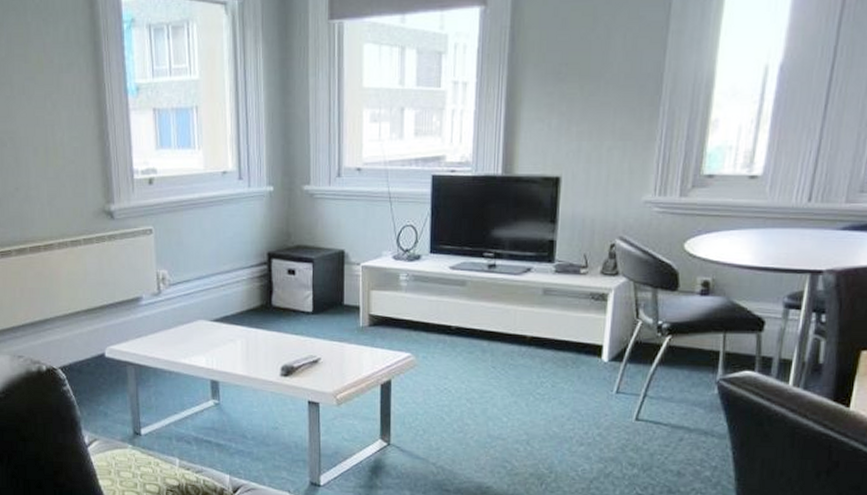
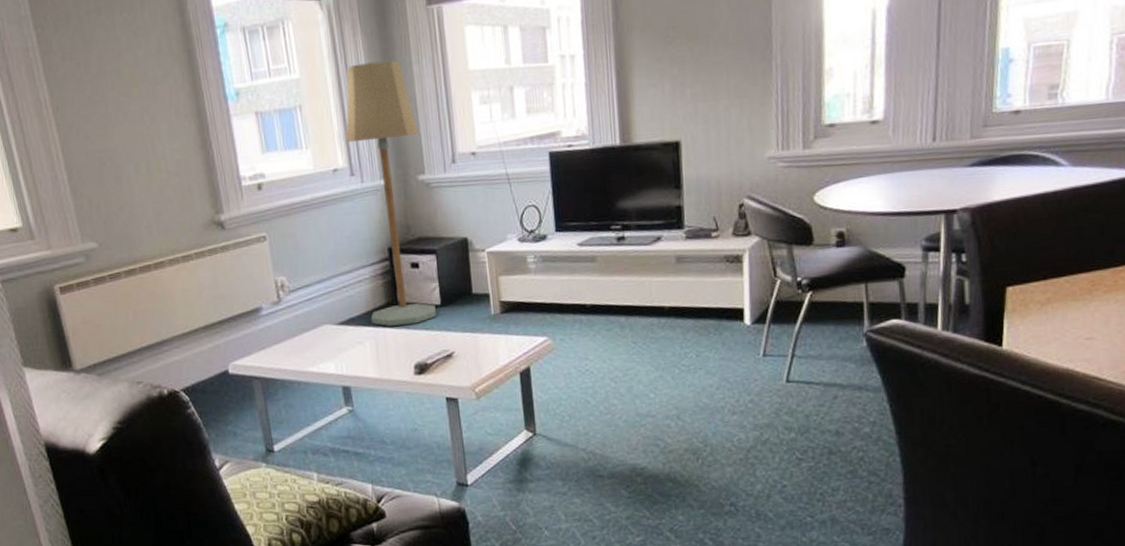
floor lamp: none [237,70,308,328] -> present [345,60,436,326]

